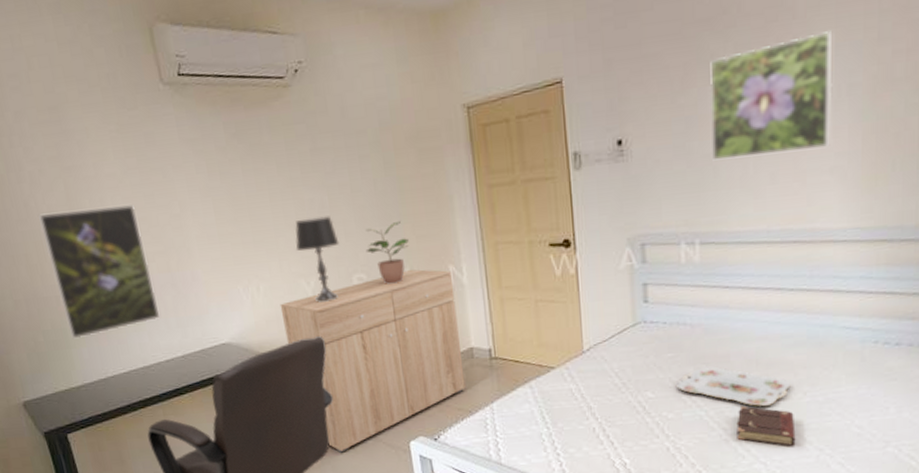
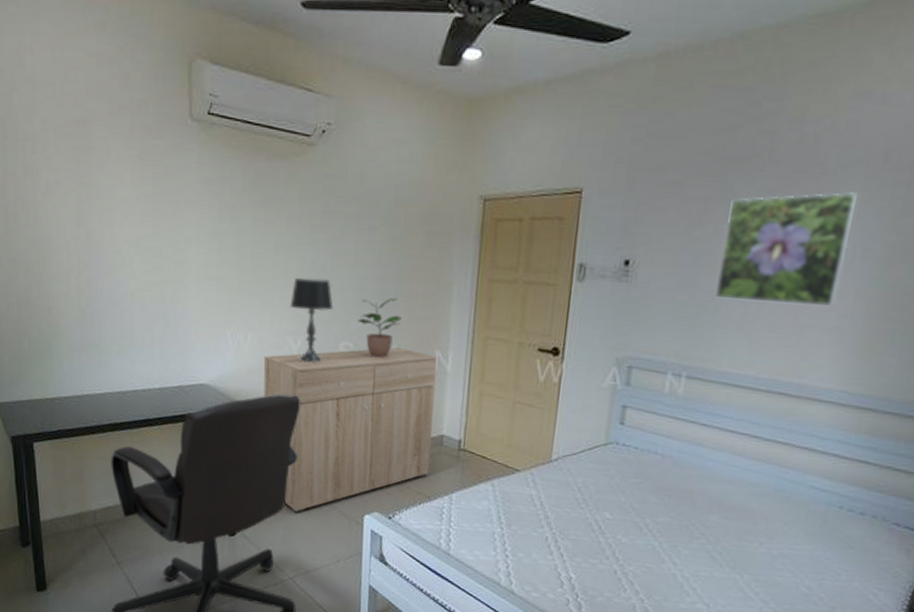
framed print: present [37,205,161,339] -> none [45,223,146,352]
serving tray: present [677,366,791,406] -> none [636,498,749,549]
book: present [736,406,796,446] -> none [685,544,746,593]

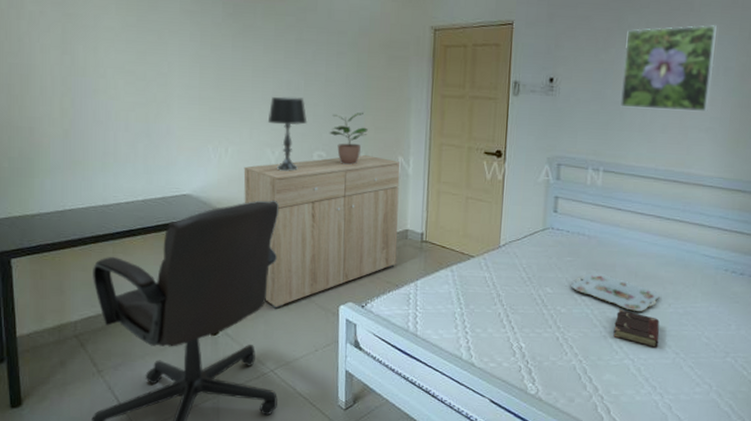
serving tray: none [636,498,749,549] -> present [571,272,660,311]
book: none [685,544,746,593] -> present [613,309,660,348]

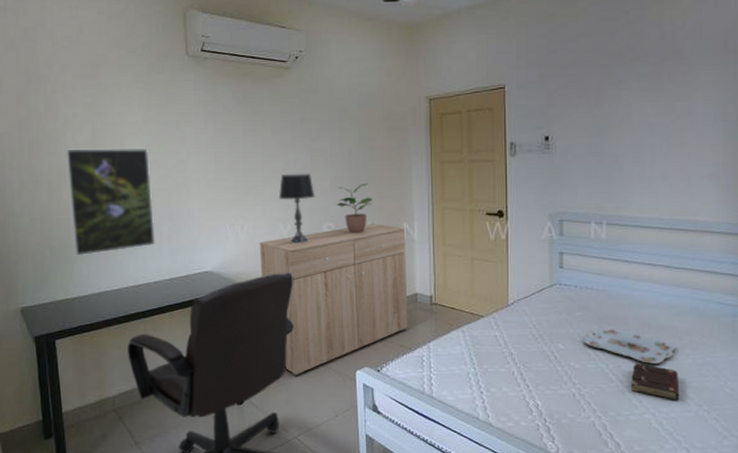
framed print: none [29,50,129,170] -> present [65,148,155,256]
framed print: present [620,25,717,111] -> none [617,72,711,160]

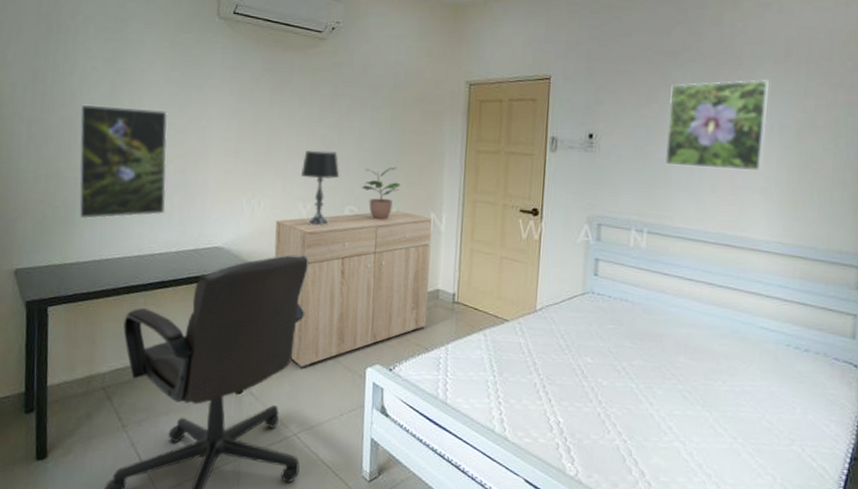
serving tray: present [584,326,676,364] -> none [614,342,713,388]
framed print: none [617,72,711,160] -> present [665,80,769,171]
book: present [631,362,679,400] -> none [661,384,714,430]

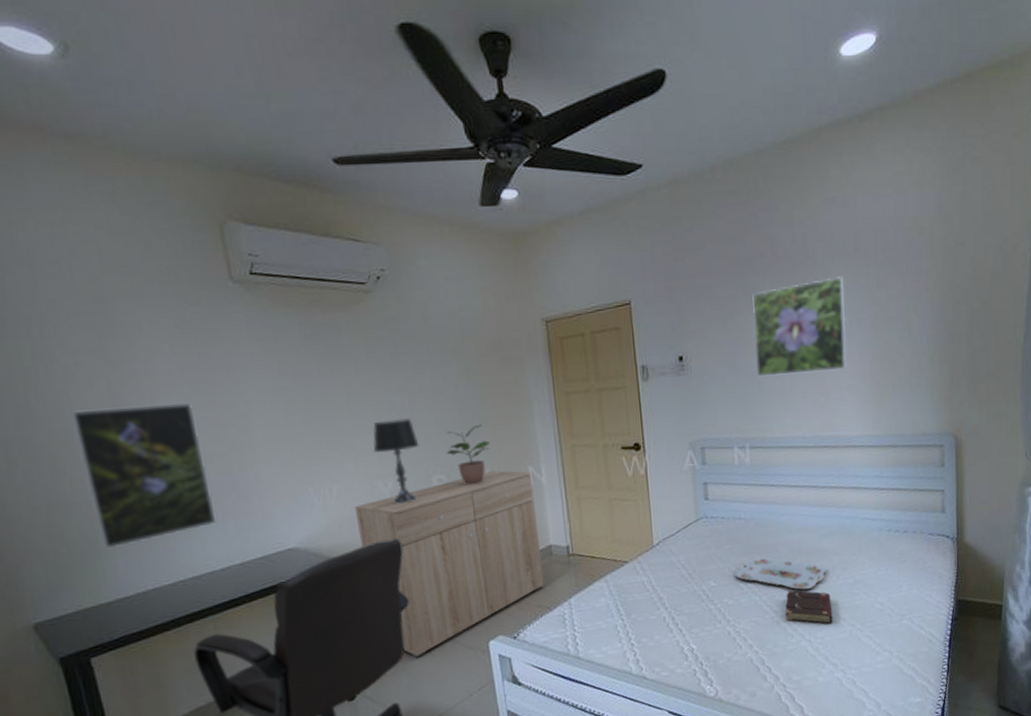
serving tray: none [614,342,713,388] -> present [735,555,827,590]
book: none [661,384,714,430] -> present [785,590,833,624]

